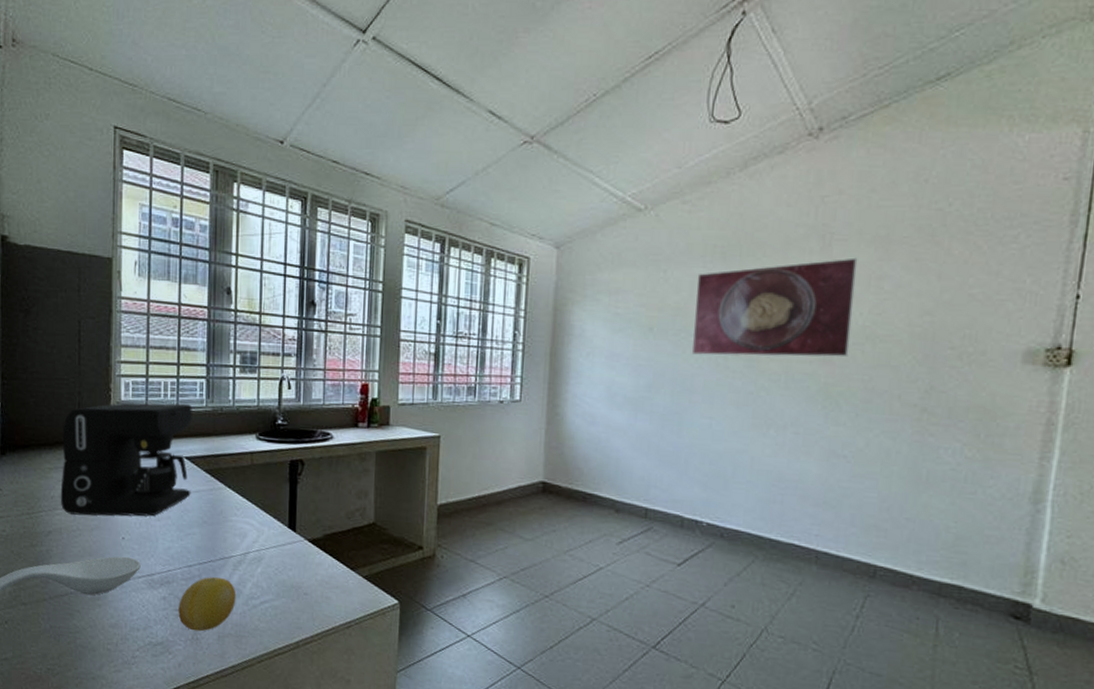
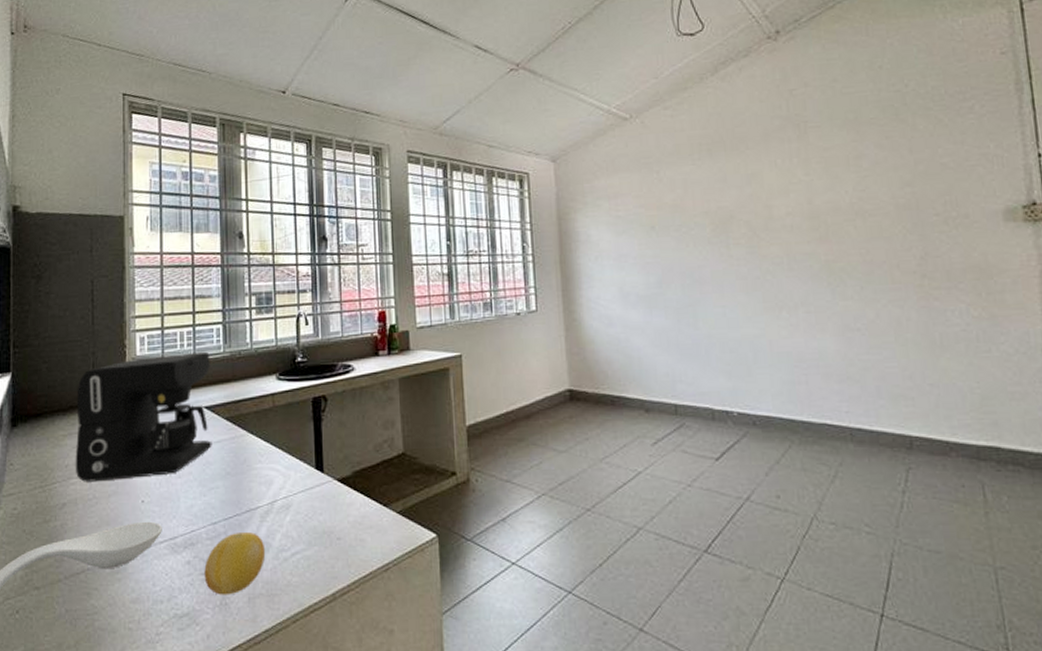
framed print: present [692,257,858,357] -> none [688,141,843,247]

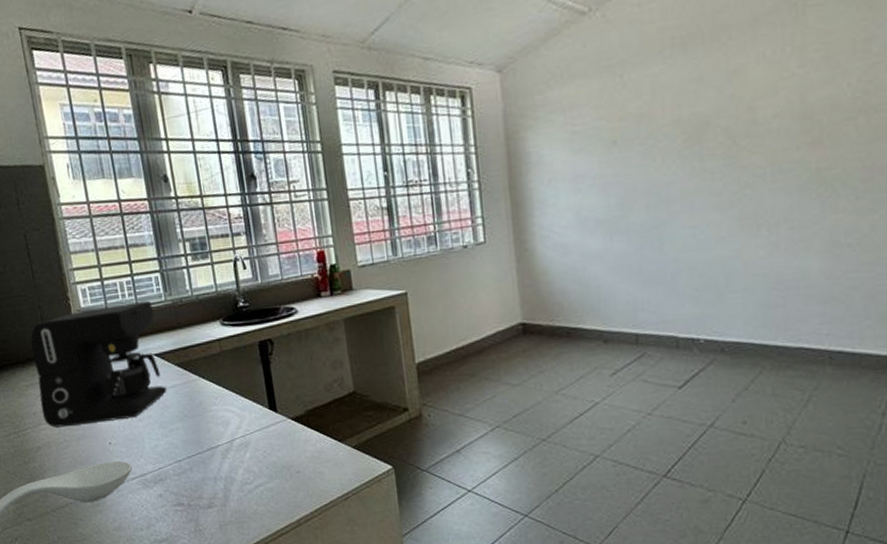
fruit: present [204,532,266,595] -> none [175,468,231,523]

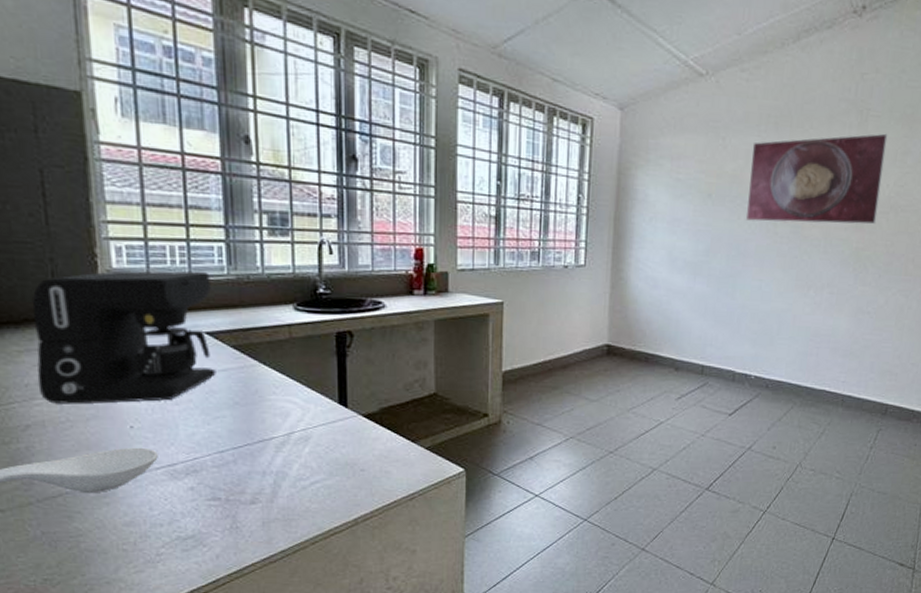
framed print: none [657,22,840,162] -> present [746,133,888,225]

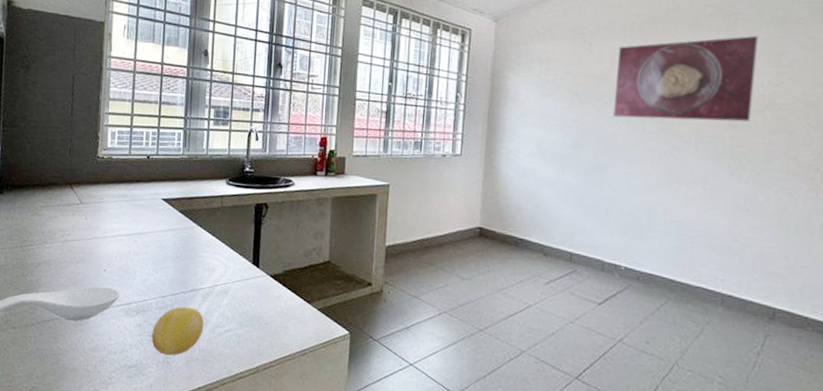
coffee maker: present [32,270,216,404] -> none [50,149,171,252]
fruit: none [211,462,282,520] -> present [151,306,204,356]

